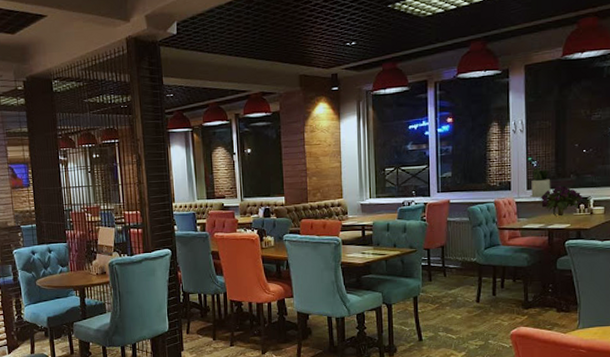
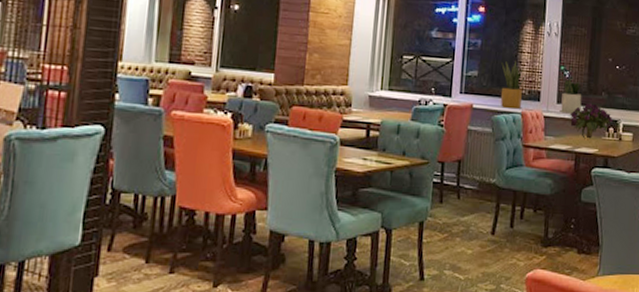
planter: none [472,158,496,200] -> present [500,59,526,110]

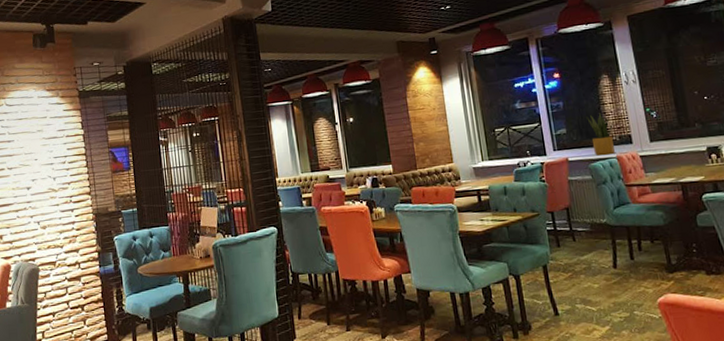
planter: present [559,80,582,115] -> none [652,118,677,150]
bouquet: present [569,103,613,139] -> none [666,135,714,169]

